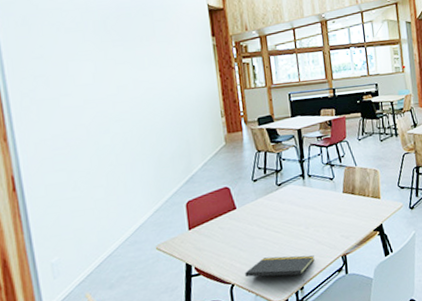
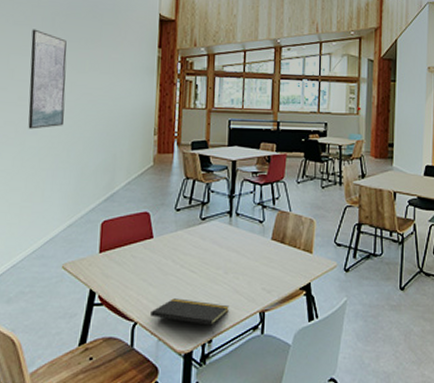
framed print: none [85,34,134,130] -> present [28,29,67,129]

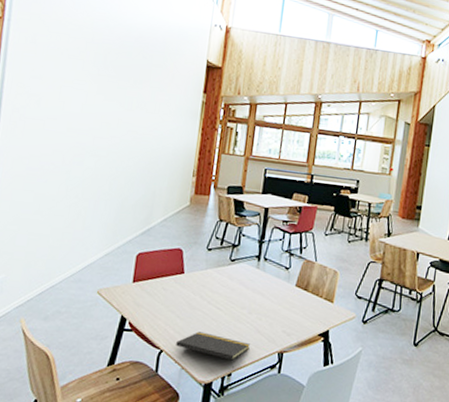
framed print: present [28,29,67,129] -> none [74,64,117,161]

